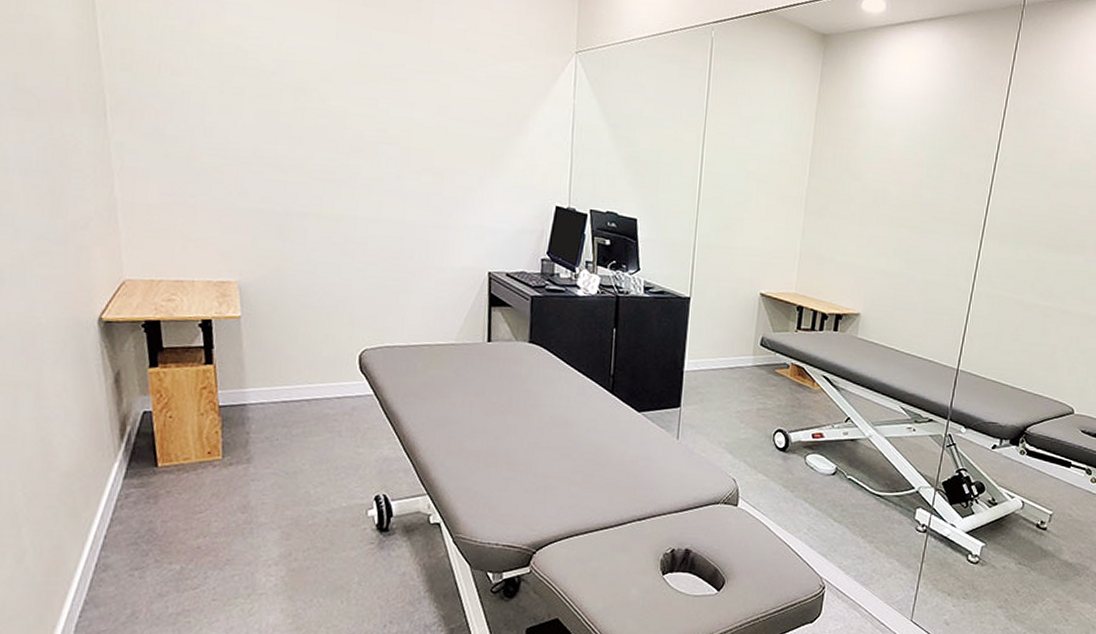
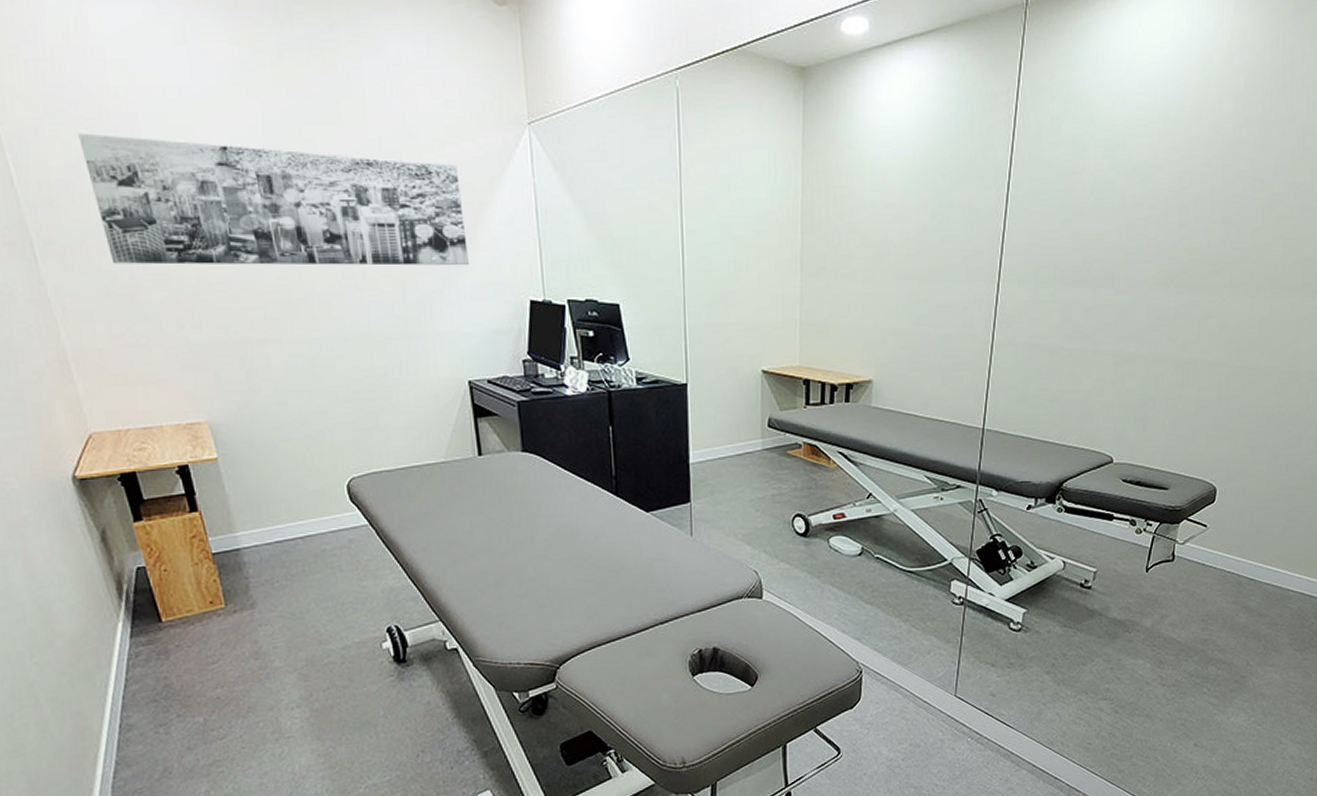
wall art: none [167,12,507,169] -> present [78,133,469,266]

